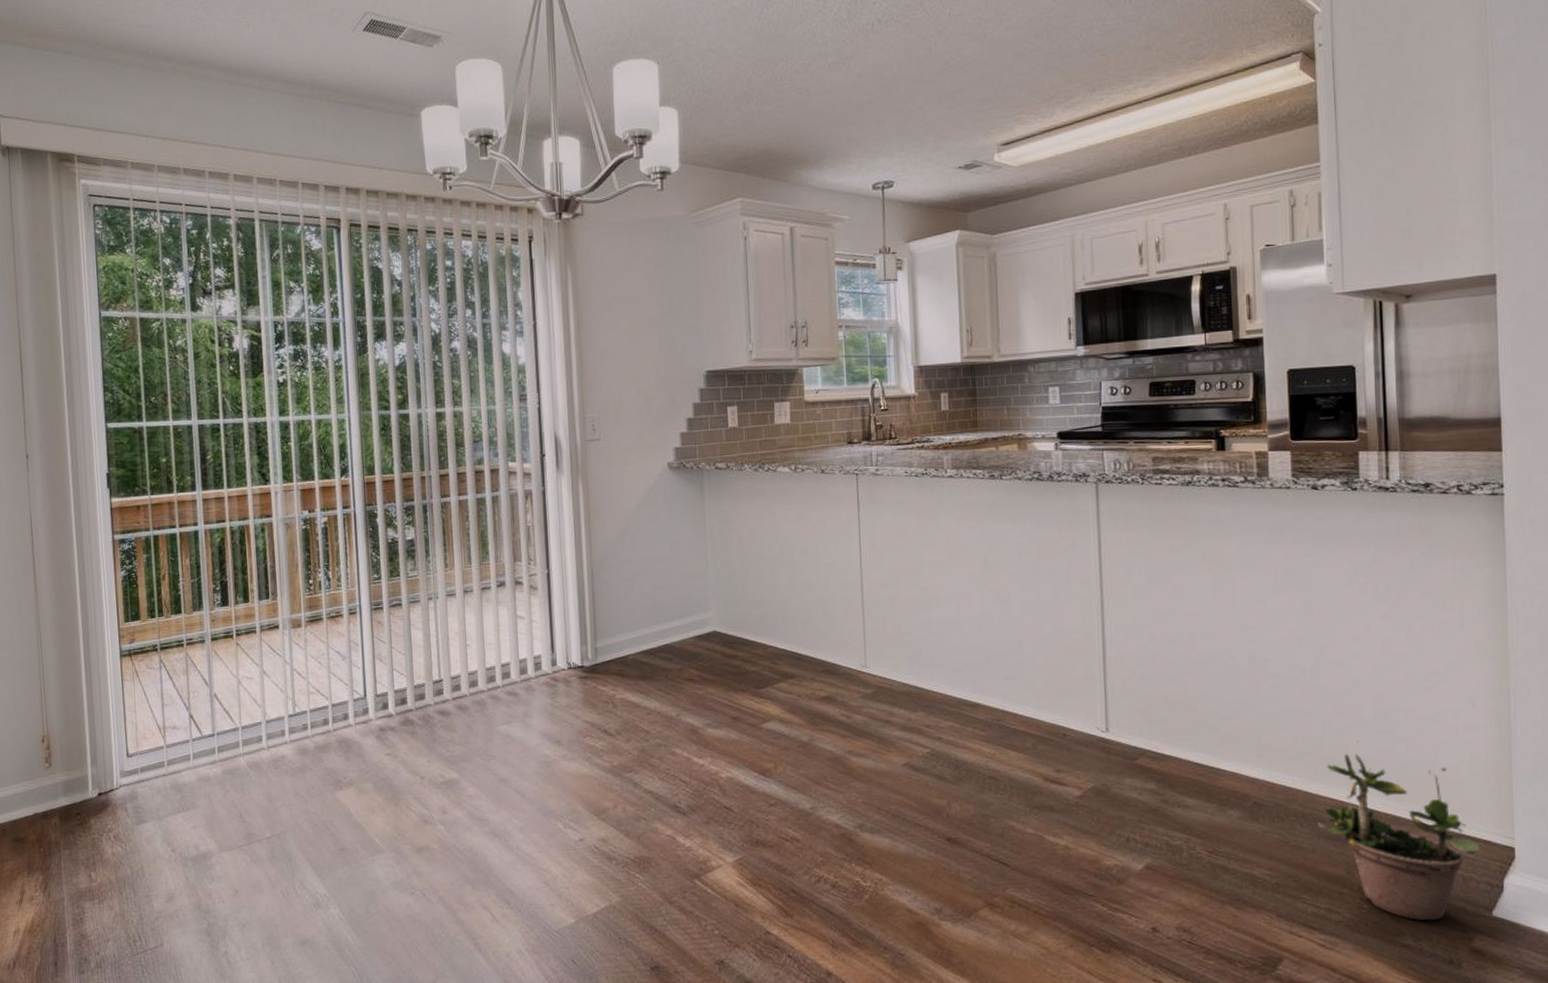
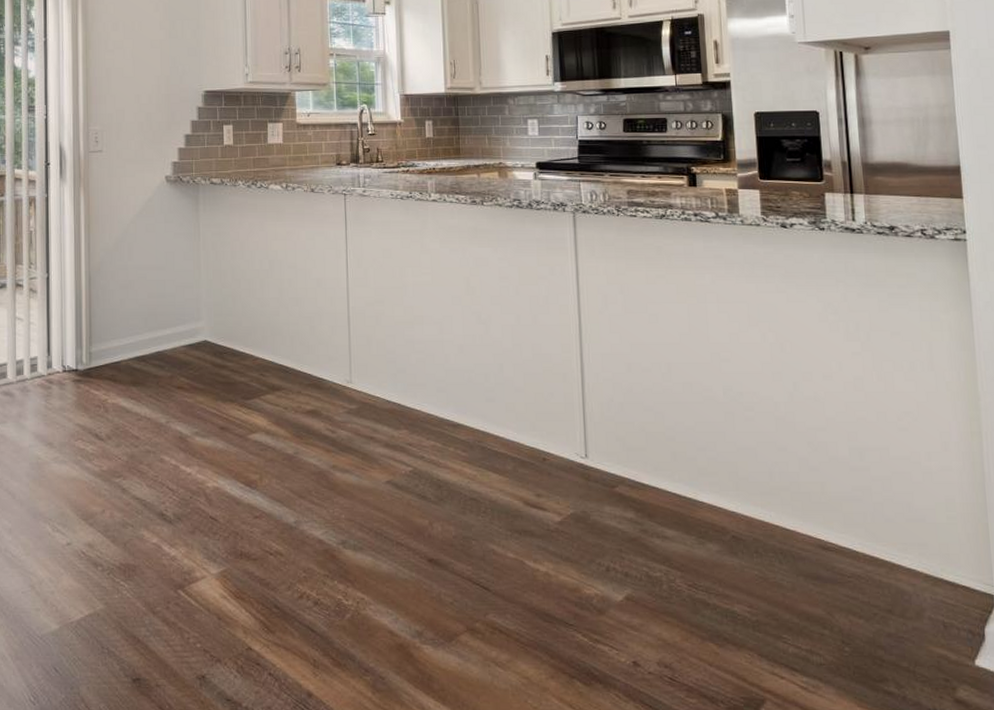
potted plant: present [1318,740,1481,921] -> none [796,478,961,668]

